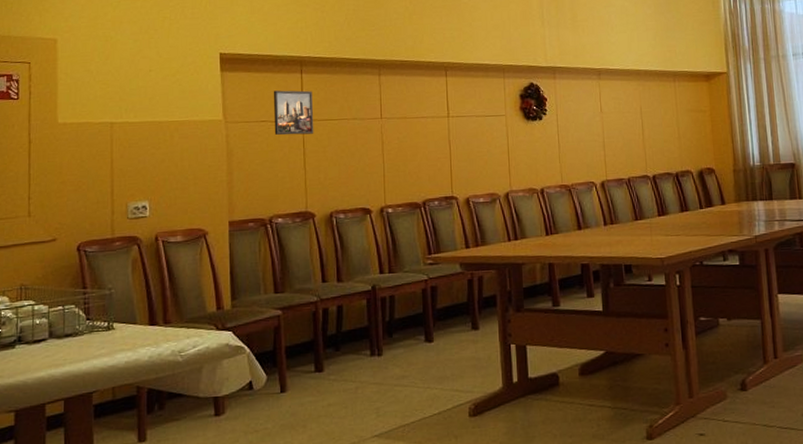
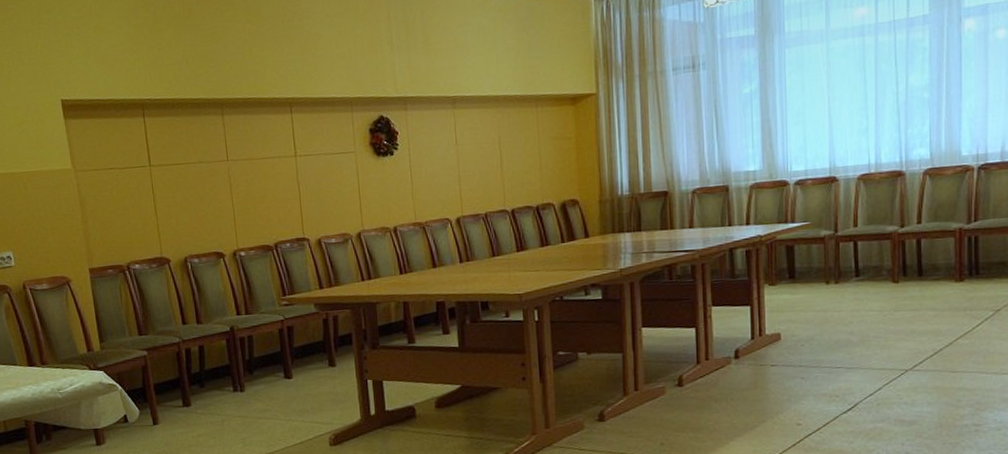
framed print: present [273,90,314,136] -> none [117,135,162,182]

